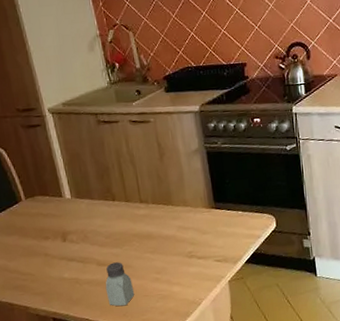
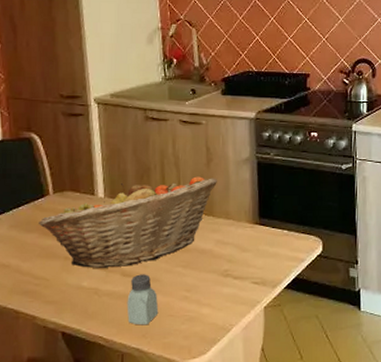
fruit basket: none [17,170,172,261] -> present [39,176,217,268]

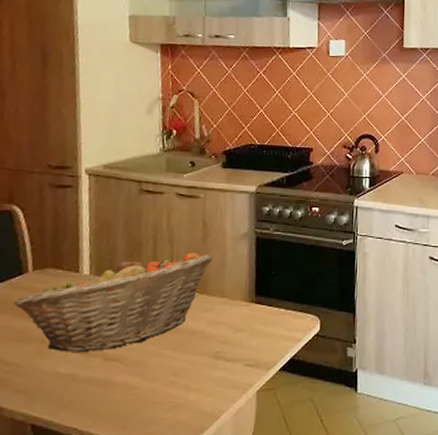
saltshaker: present [127,274,159,325] -> none [107,358,142,415]

